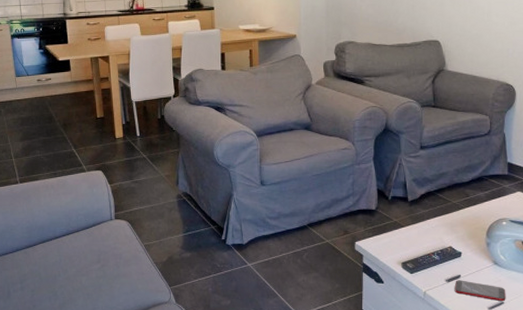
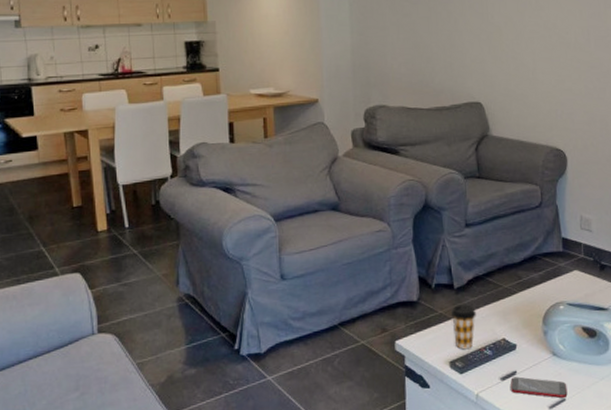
coffee cup: none [405,215,427,254] -> present [451,304,476,350]

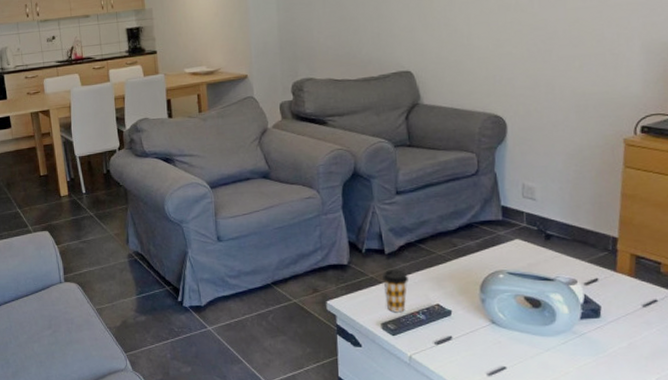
smartphone: present [510,376,568,399] -> none [445,342,508,367]

